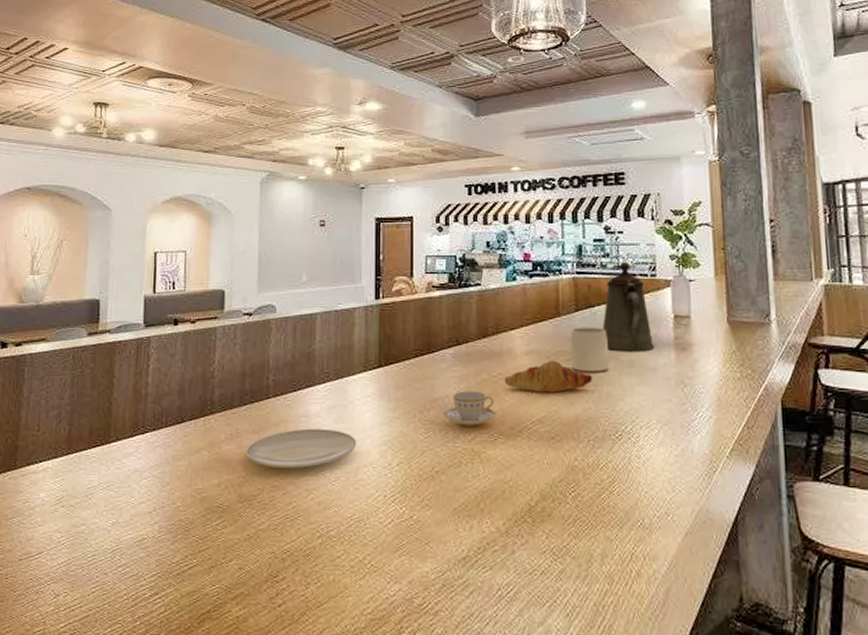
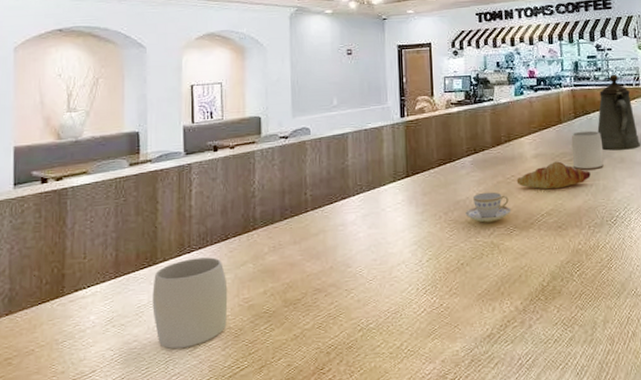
mug: none [102,440,181,538] -> present [152,257,228,349]
plate: present [246,428,357,469] -> none [289,234,390,274]

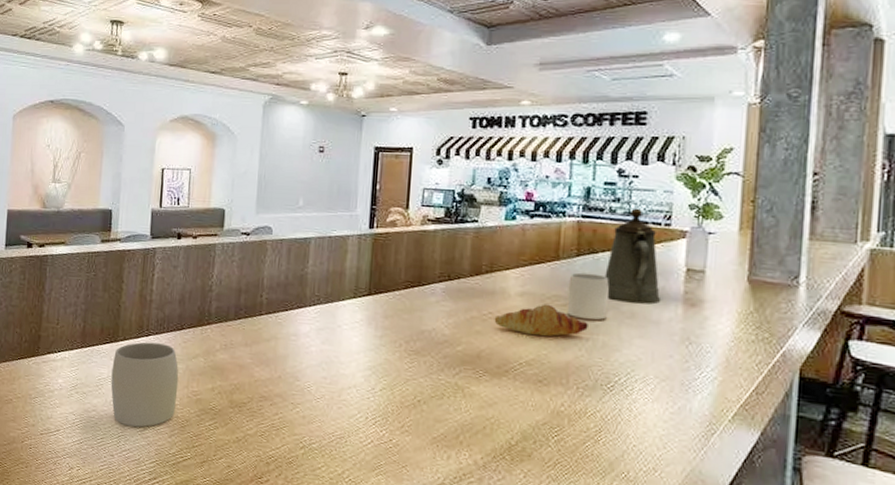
teacup: present [465,192,512,223] -> none [429,325,484,362]

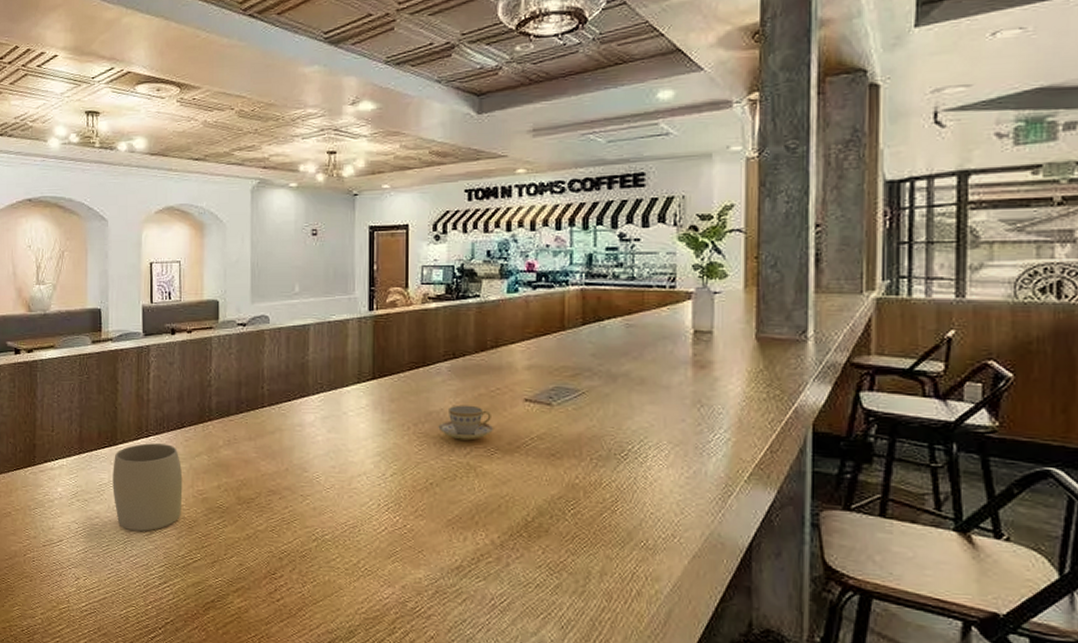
teacup: none [429,325,484,362] -> present [438,405,494,441]
croissant: present [494,304,588,337] -> none [502,376,598,410]
mug: present [566,272,610,323] -> none [575,341,618,391]
coffee pot: present [604,208,661,305] -> none [612,272,670,371]

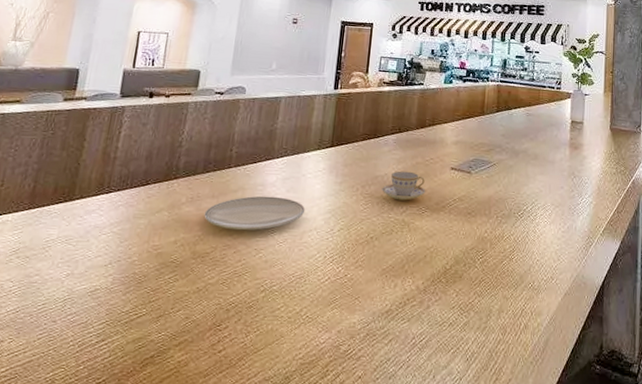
mug: present [112,443,183,532] -> none [60,199,140,289]
plate: none [243,437,351,475] -> present [204,196,305,231]

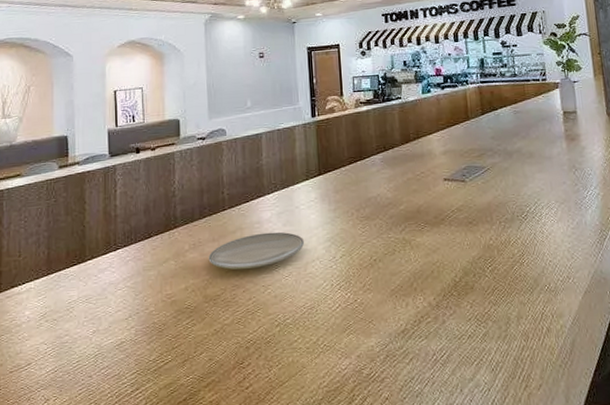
teacup: present [382,171,426,201] -> none [377,188,422,219]

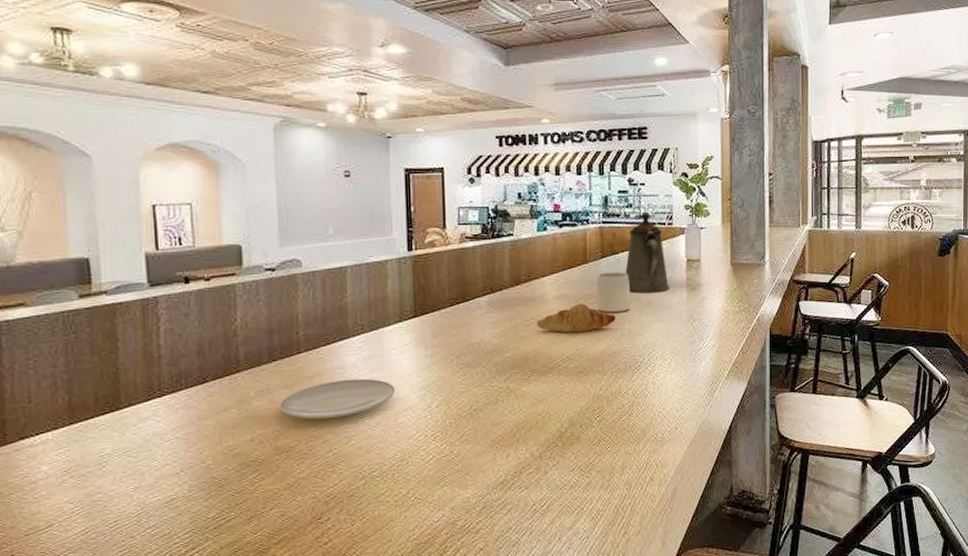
croissant: none [426,157,500,186] -> present [536,303,616,333]
mug: none [479,126,513,167] -> present [597,272,631,314]
coffee pot: none [505,70,550,147] -> present [625,211,670,295]

